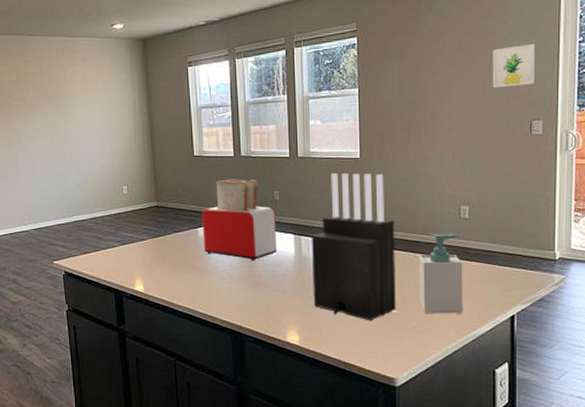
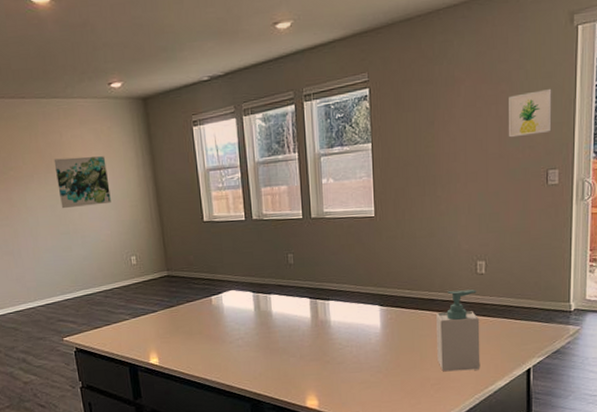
wall art: none [56,91,107,139] -> present [53,156,111,209]
toaster: present [202,178,278,261] -> none [215,243,294,328]
knife block: present [311,173,396,321] -> none [327,232,414,382]

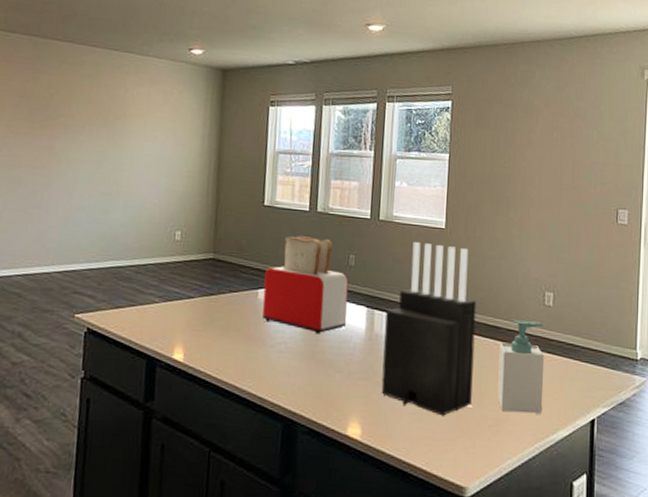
wall art: present [53,156,111,209] -> none [108,113,170,170]
toaster: none [215,243,294,328] -> present [262,235,349,334]
knife block: none [327,232,414,382] -> present [381,242,477,416]
wall art: present [509,88,552,138] -> none [582,131,624,173]

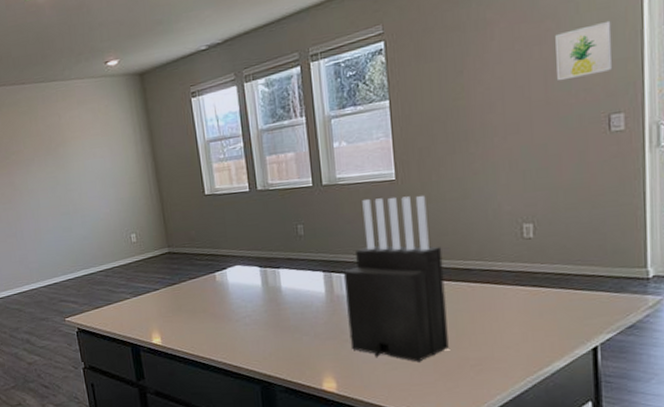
toaster: present [262,235,349,334] -> none [218,215,306,304]
soap bottle: present [497,320,545,414] -> none [474,256,532,350]
wall art: none [582,131,624,173] -> present [555,20,613,82]

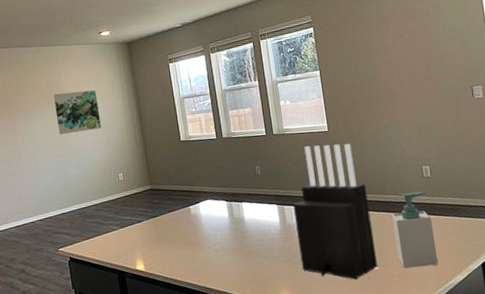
wall art: none [53,135,110,190] -> present [53,90,101,135]
soap bottle: none [474,256,532,350] -> present [392,191,439,268]
wall art: present [555,20,613,82] -> none [430,21,471,62]

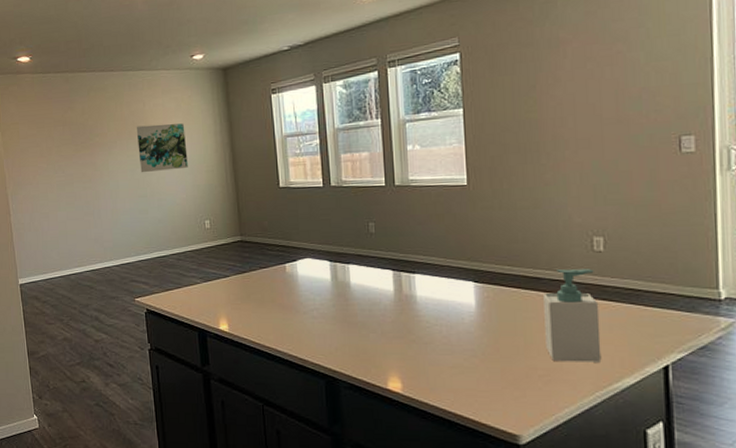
knife block: present [292,144,378,280] -> none [412,202,517,368]

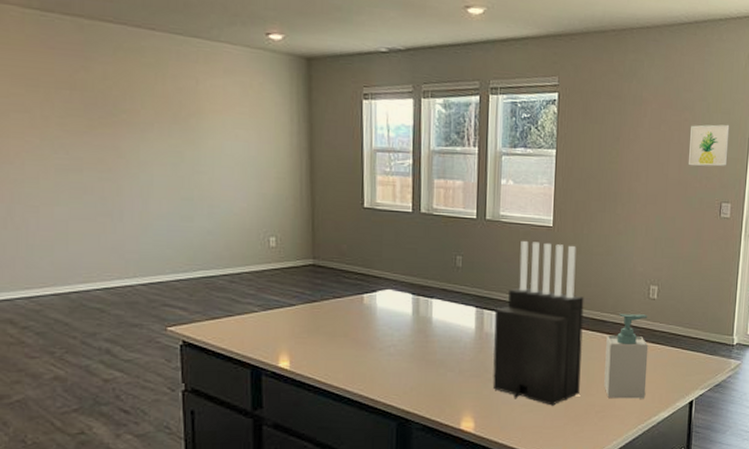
wall art: present [136,123,188,173] -> none [183,108,253,172]
knife block: none [412,202,517,368] -> present [492,241,584,406]
wall art: none [627,47,684,101] -> present [689,124,730,167]

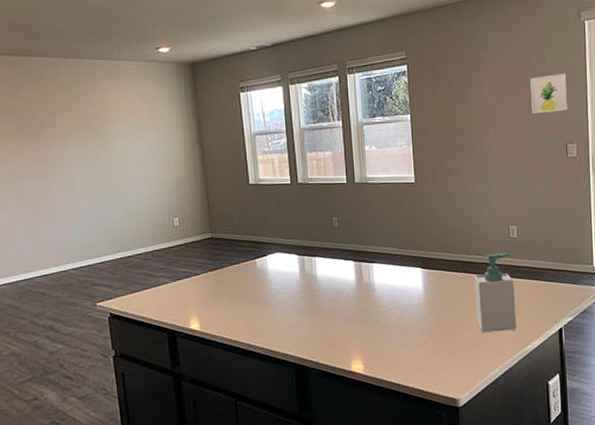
knife block: present [492,241,584,406] -> none [371,197,455,344]

